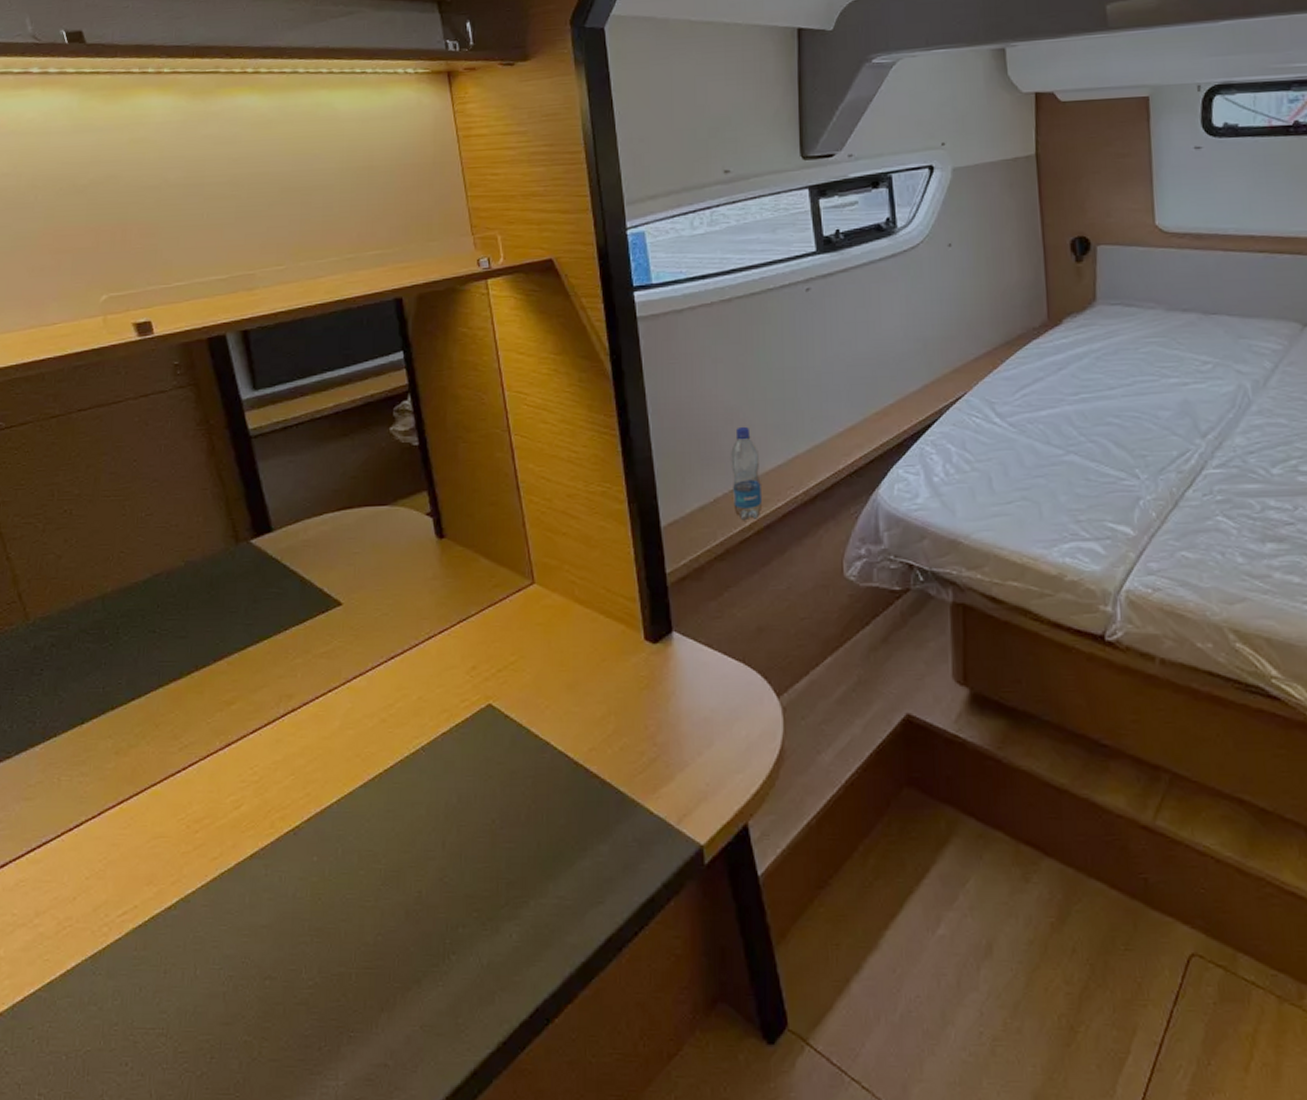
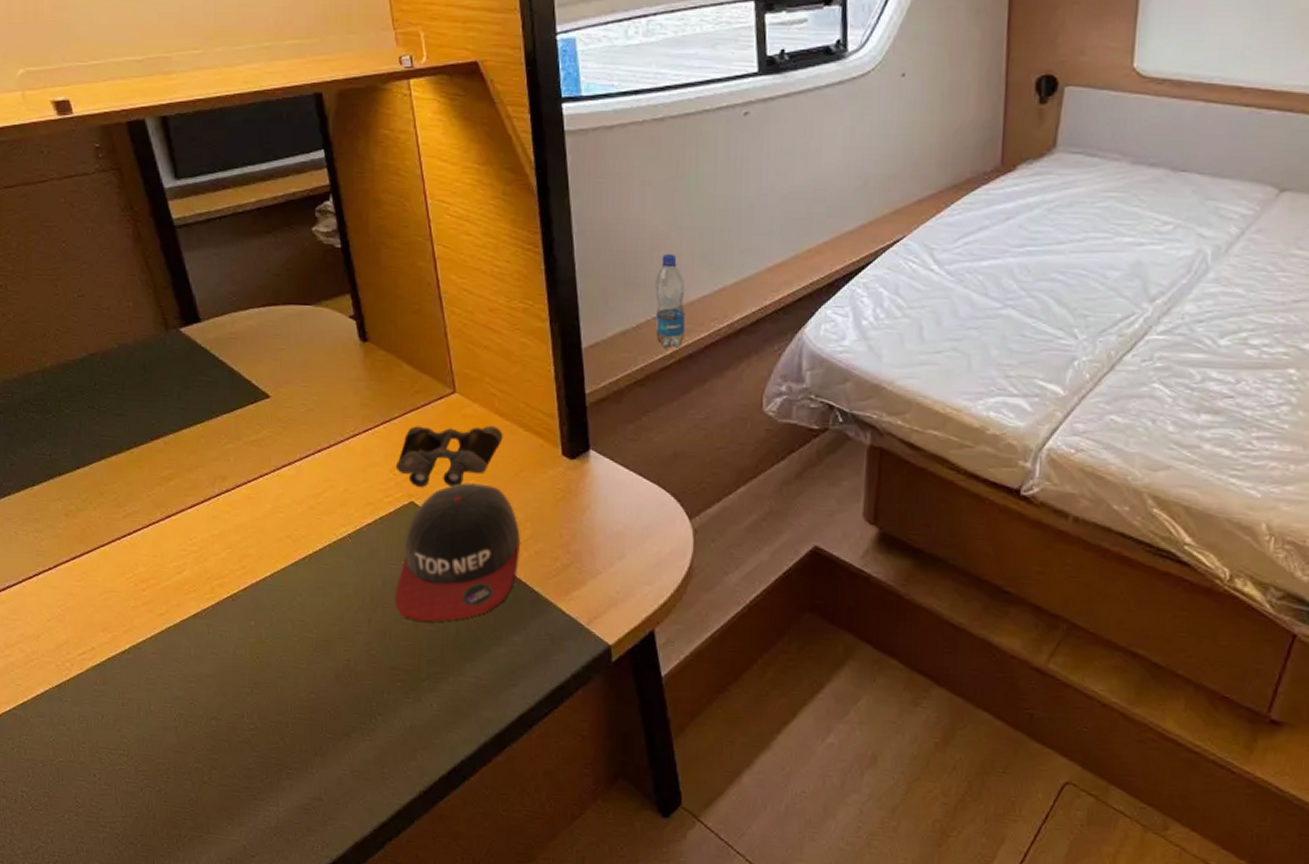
cap: none [470,678,605,838] -> present [394,482,521,622]
binoculars: none [473,616,583,687] -> present [396,426,503,487]

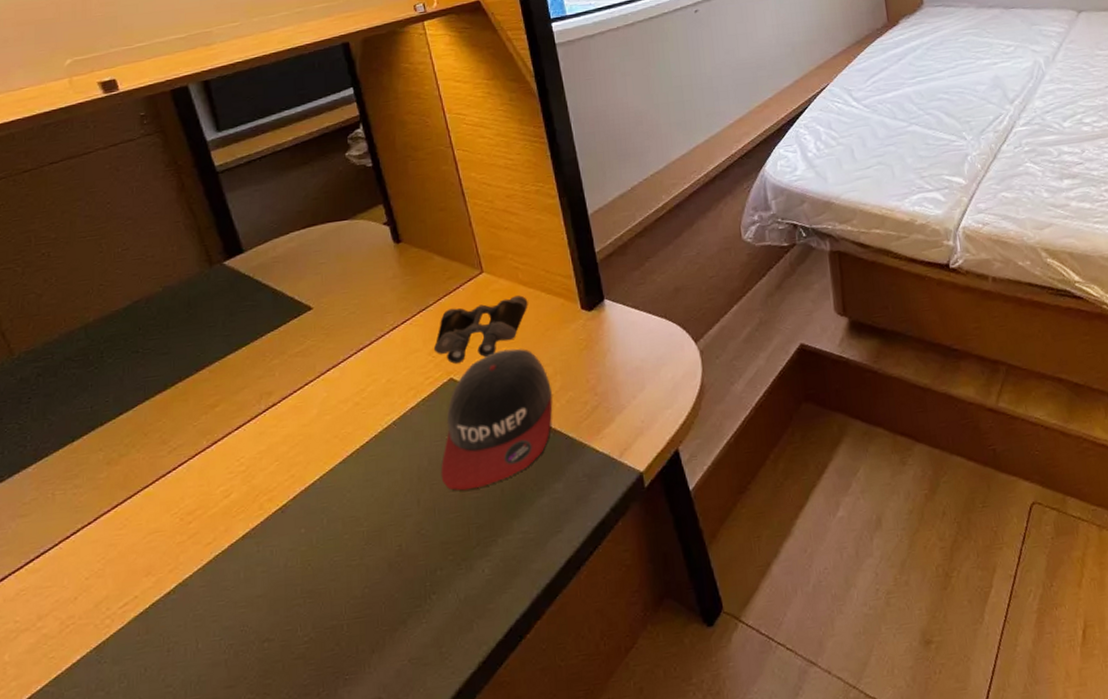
bottle: present [654,253,686,349] -> none [642,125,672,203]

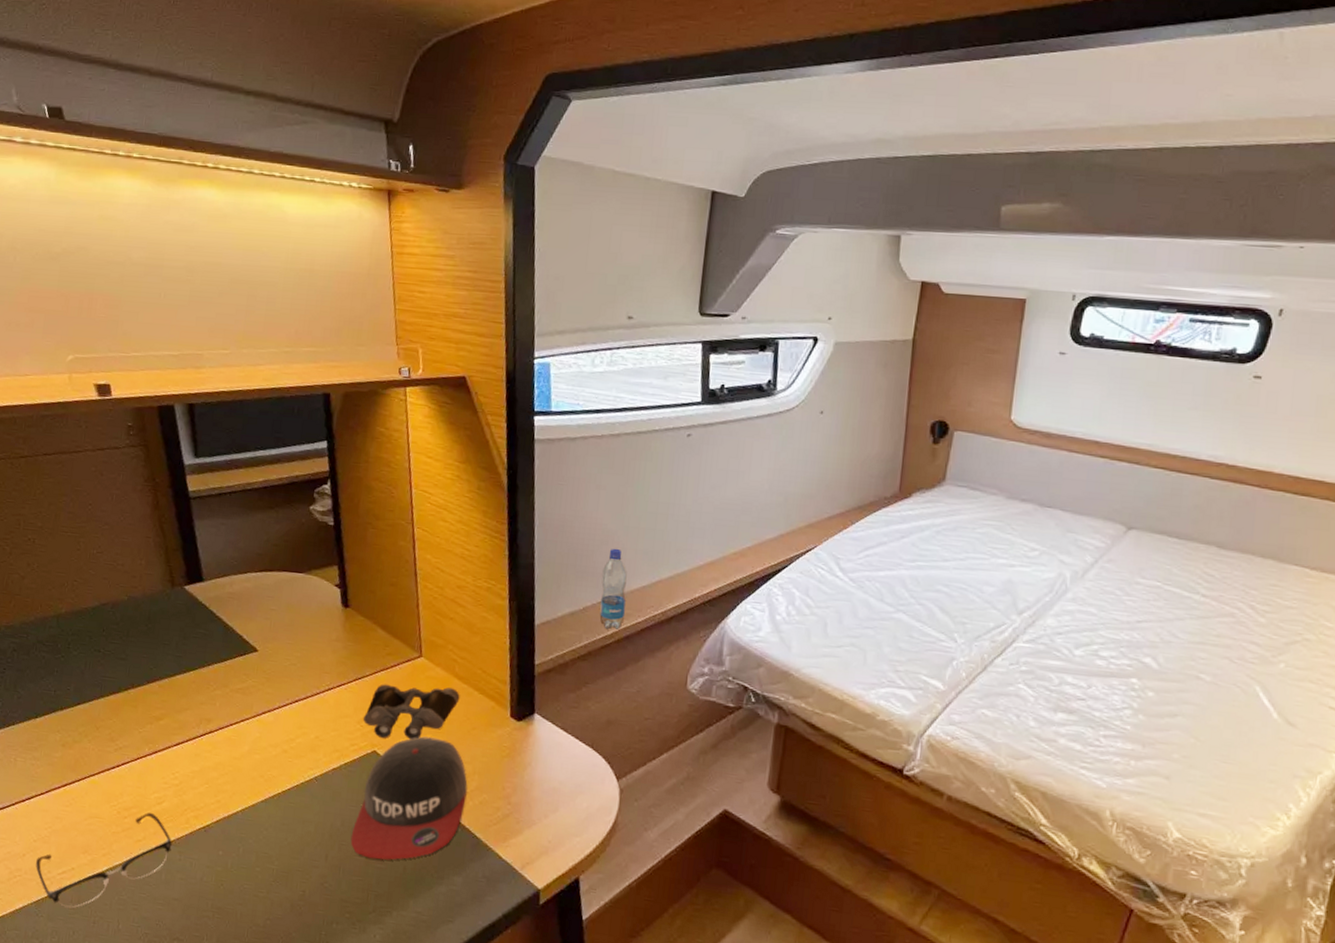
eyeglasses: none [91,509,247,644] -> present [35,812,172,909]
bottle: none [642,125,672,203] -> present [599,548,627,630]

